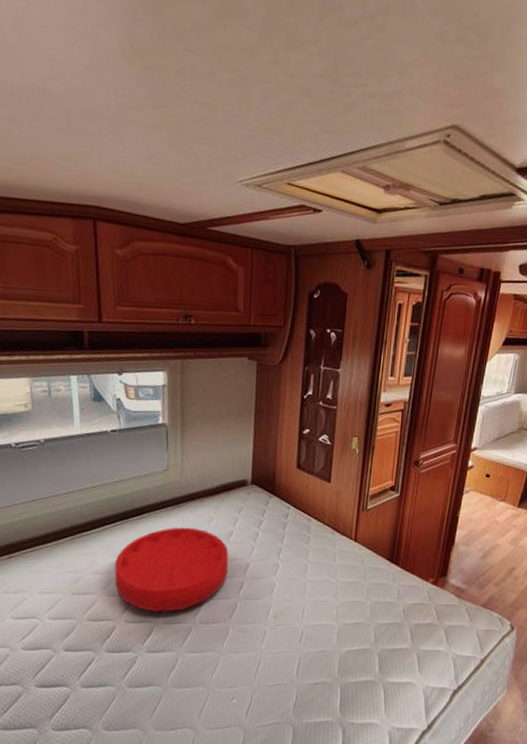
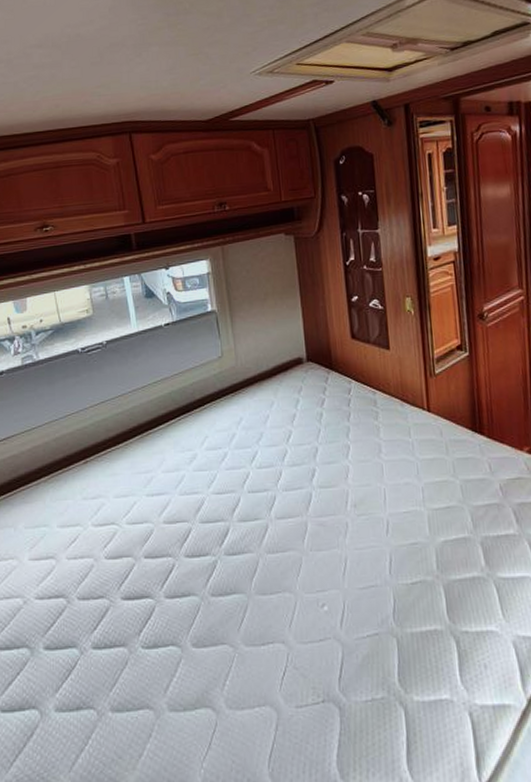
cushion: present [114,527,229,613] -> none [183,414,297,510]

